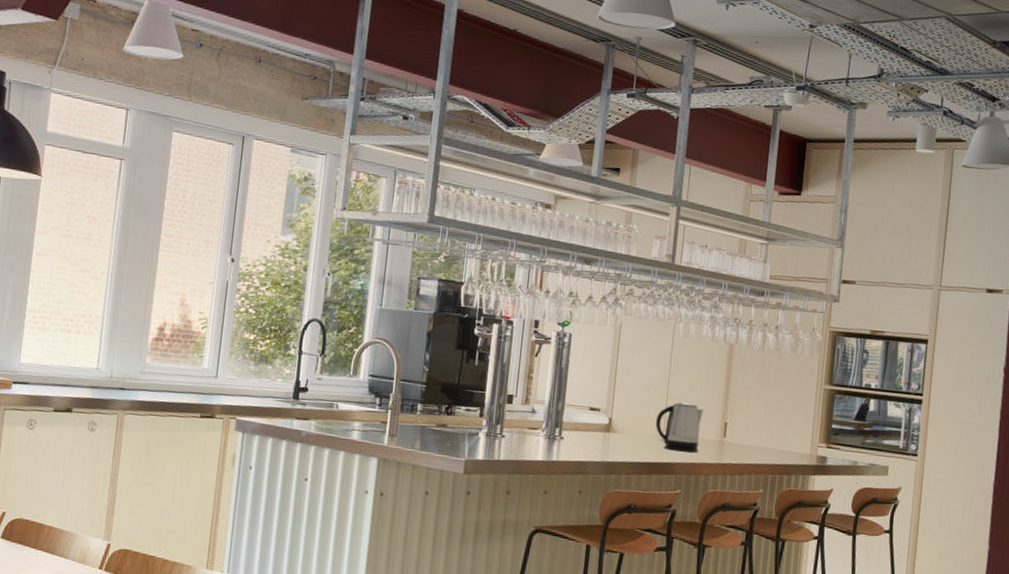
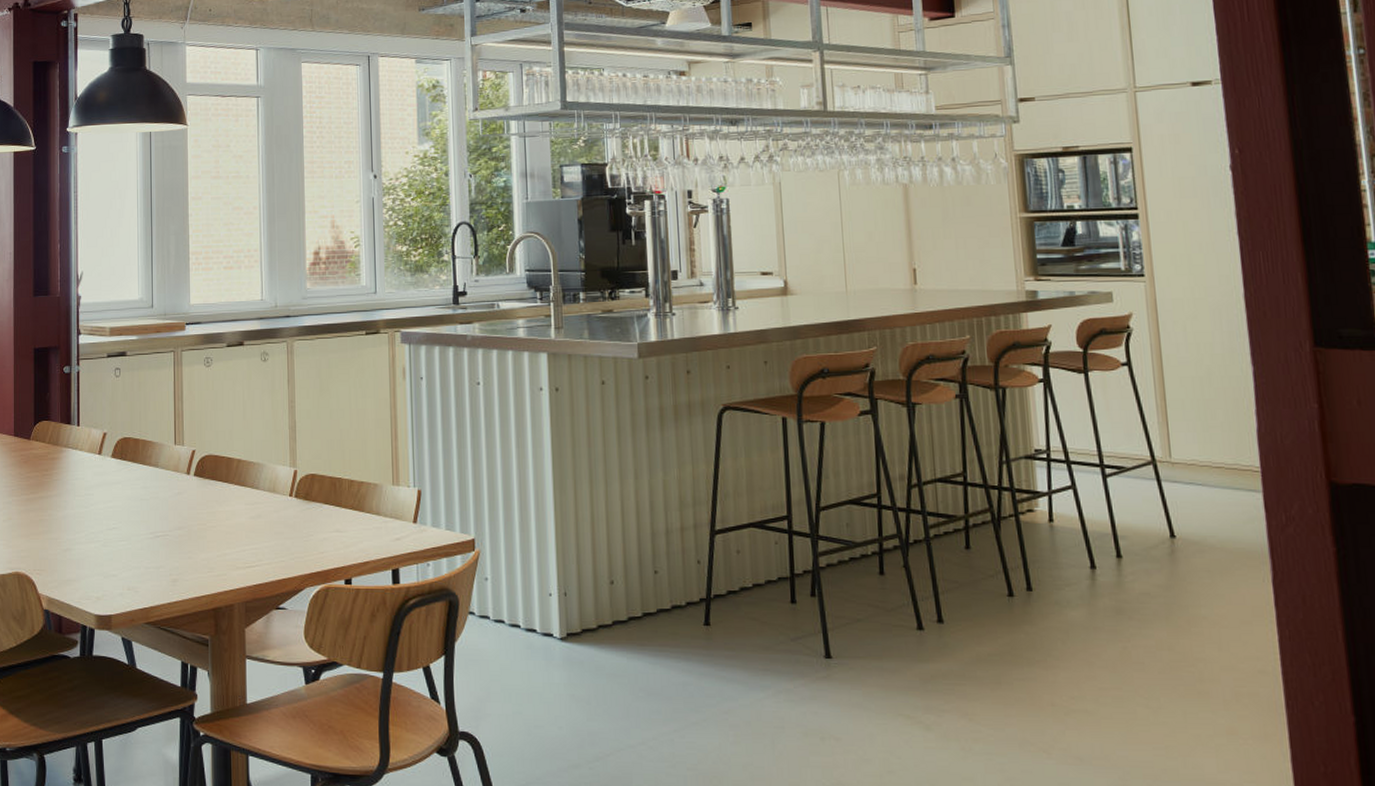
kettle: present [655,401,704,453] -> none [835,252,889,306]

